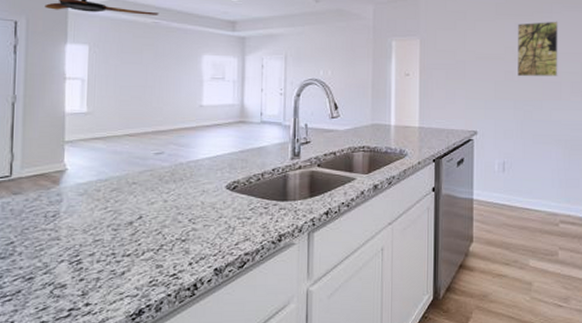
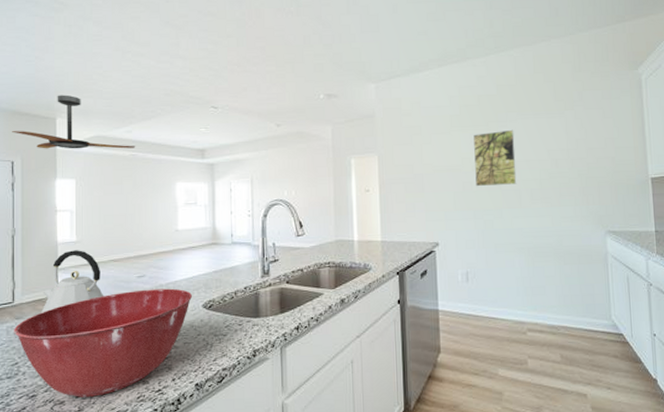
mixing bowl: none [10,167,215,281] -> present [14,288,192,397]
kettle: none [43,122,117,189] -> present [41,250,104,313]

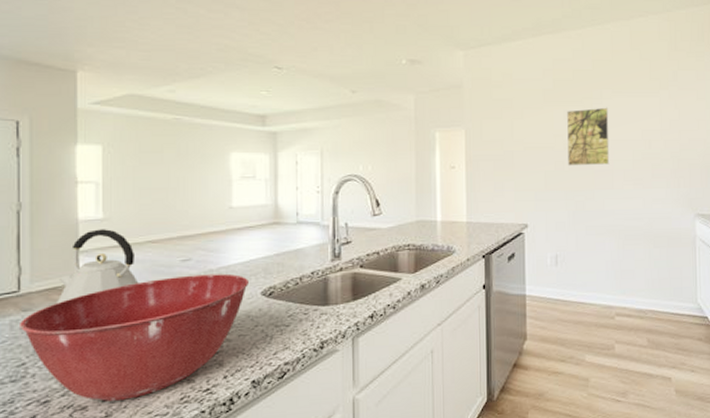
ceiling fan: present [12,94,136,149] -> none [17,43,180,111]

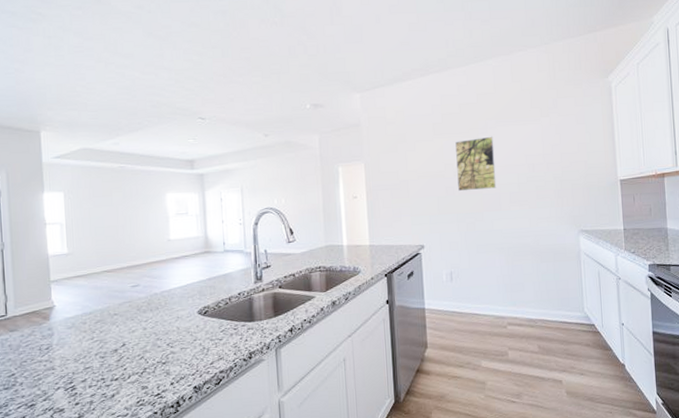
mixing bowl: present [20,273,248,401] -> none [9,296,187,405]
kettle: present [57,229,139,304] -> none [36,262,99,325]

